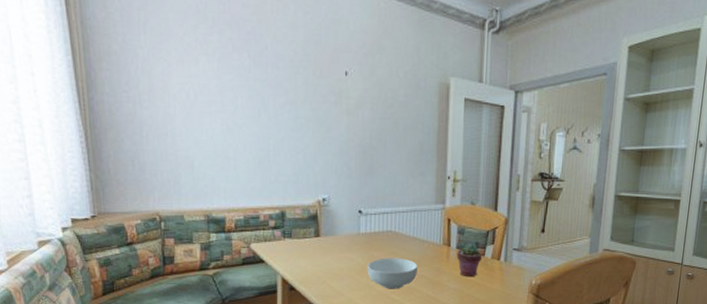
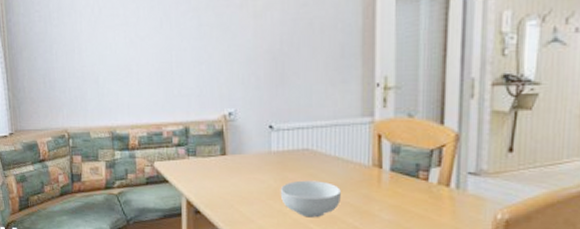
potted succulent: present [456,243,483,277] -> none [390,165,425,207]

